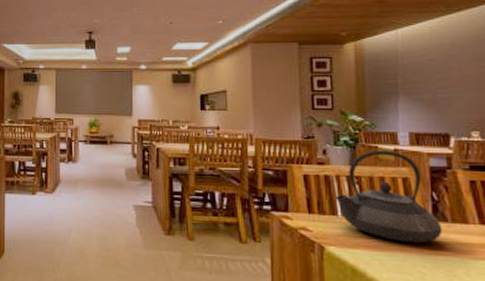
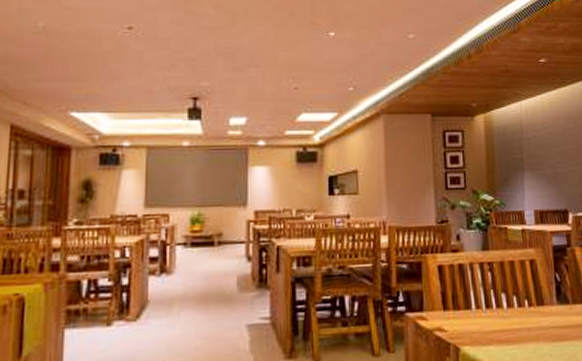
teapot: present [335,150,443,243] -> none [469,231,566,332]

